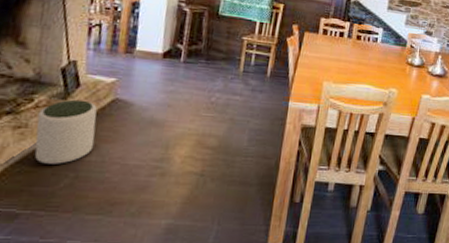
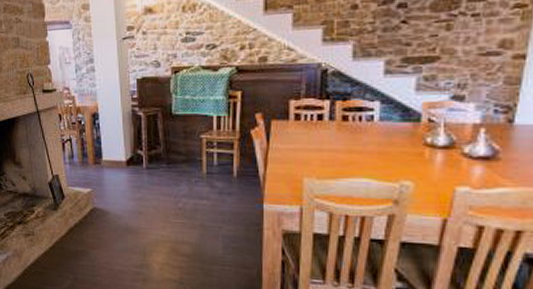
plant pot: present [34,99,97,164] -> none [39,210,84,267]

